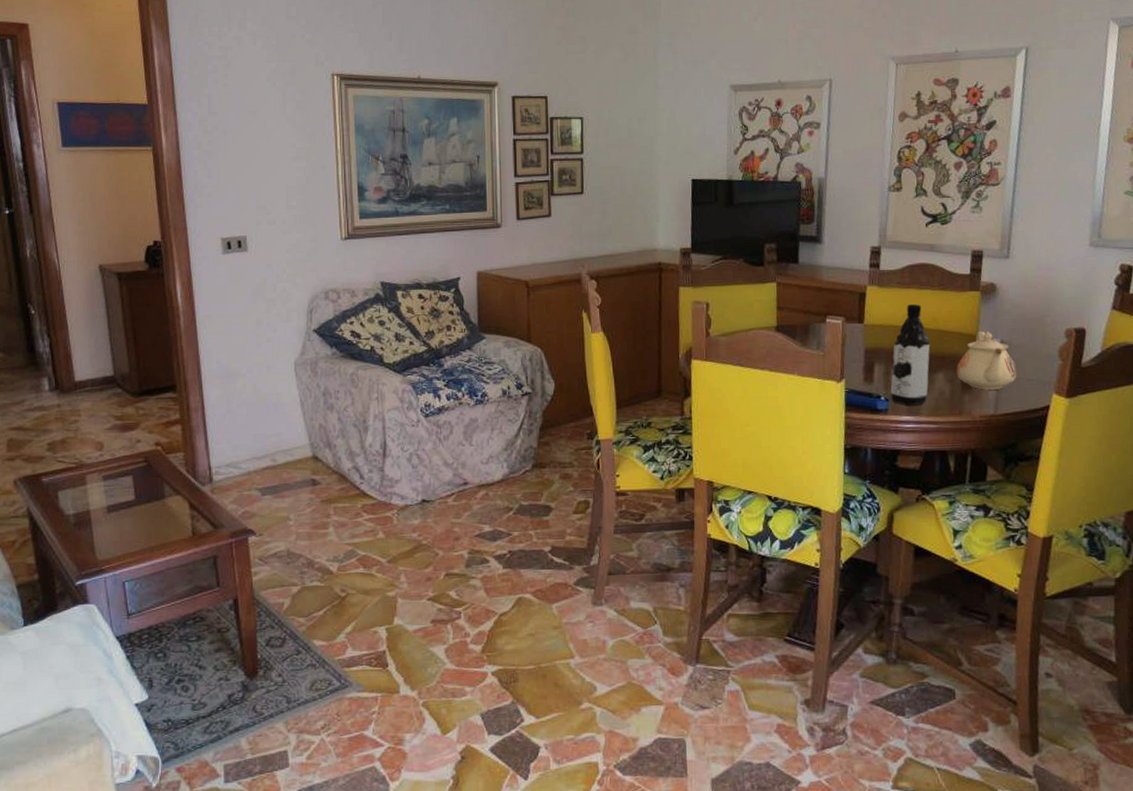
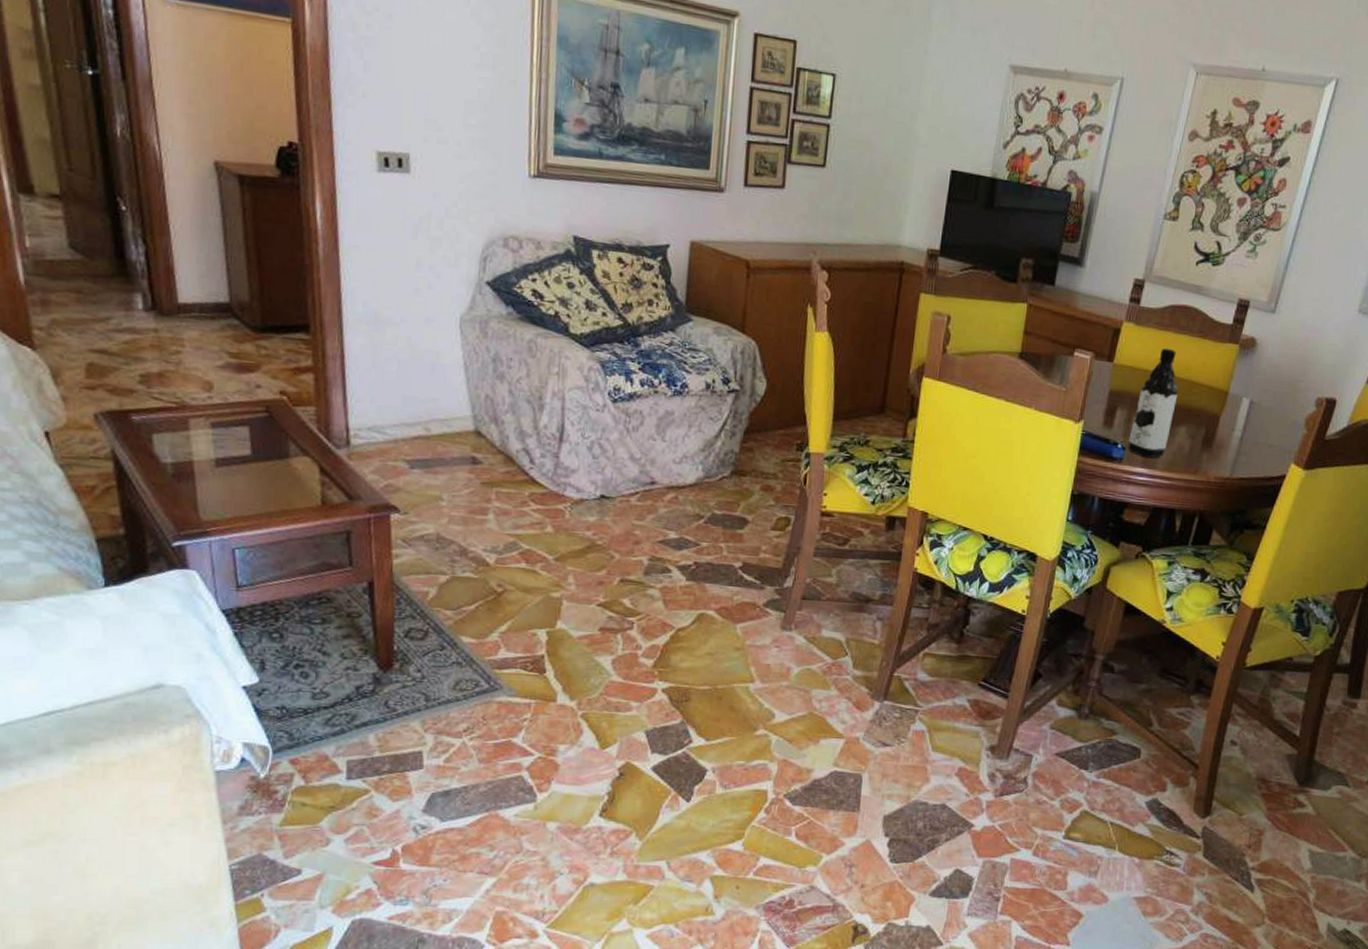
teapot: present [956,331,1017,390] -> none [1199,387,1261,452]

